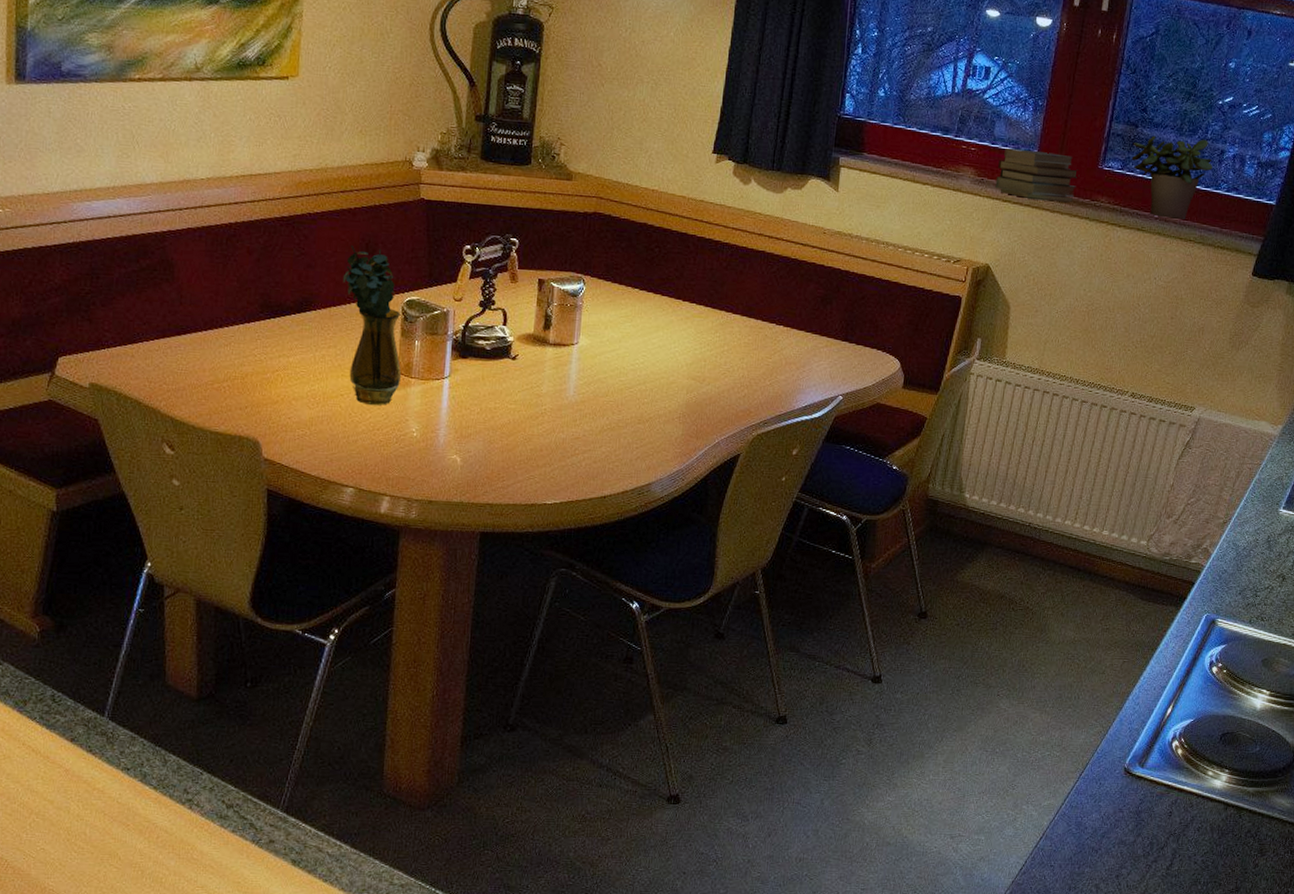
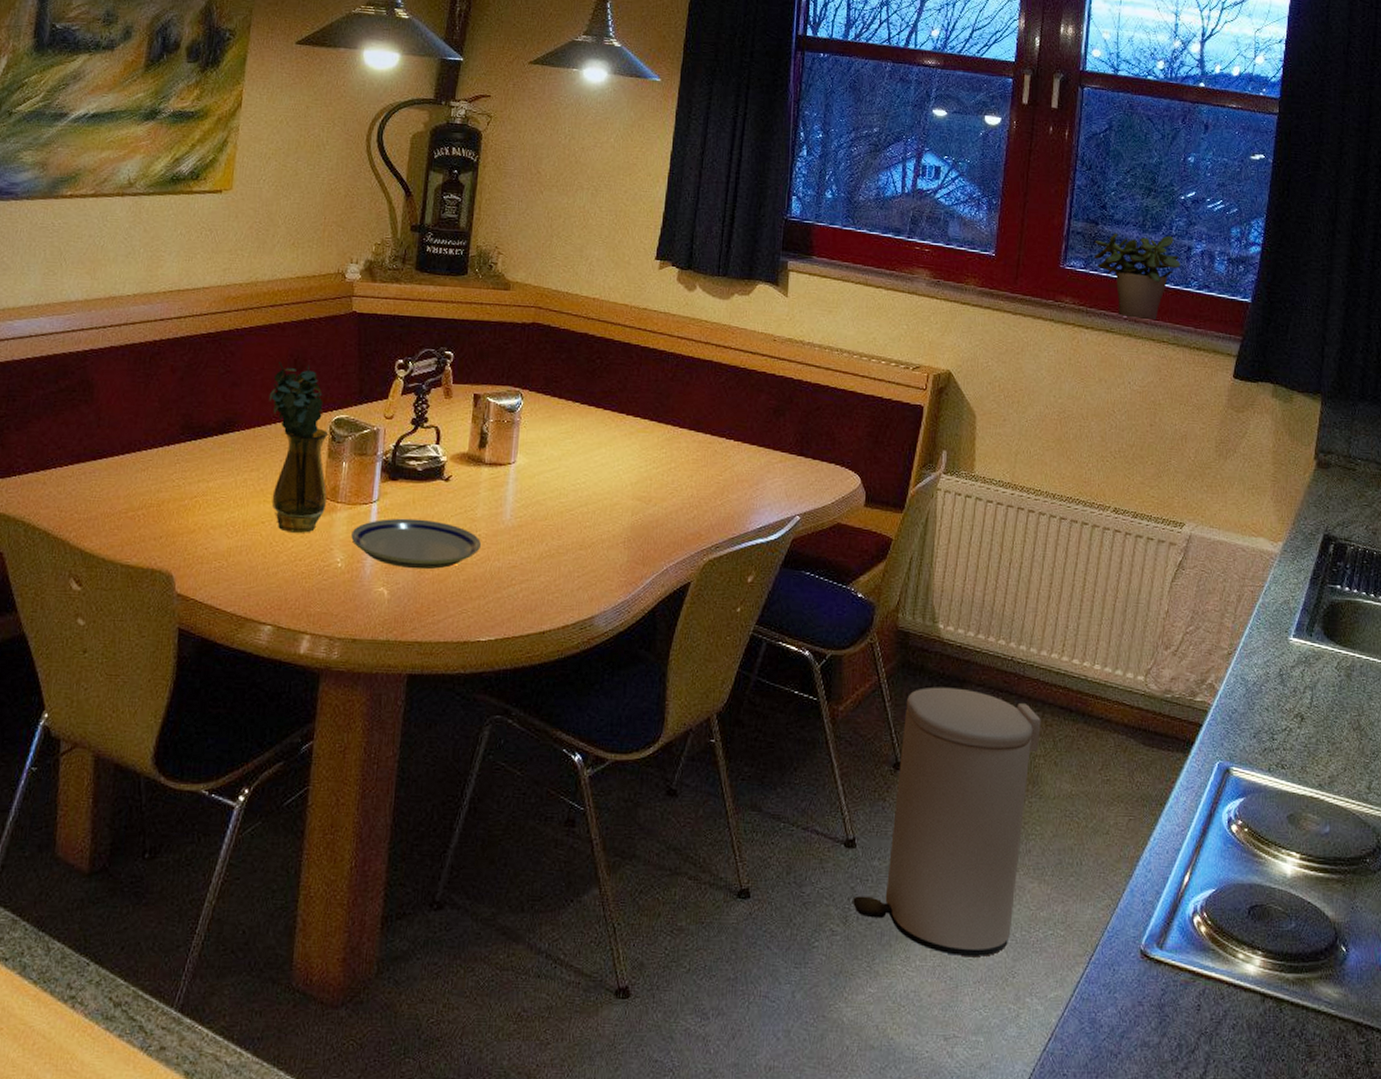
plate: none [425,393,547,440] -> present [351,518,482,570]
pedal bin: none [877,548,1052,772] -> present [853,687,1041,956]
books: present [995,147,1080,202] -> none [952,248,1041,303]

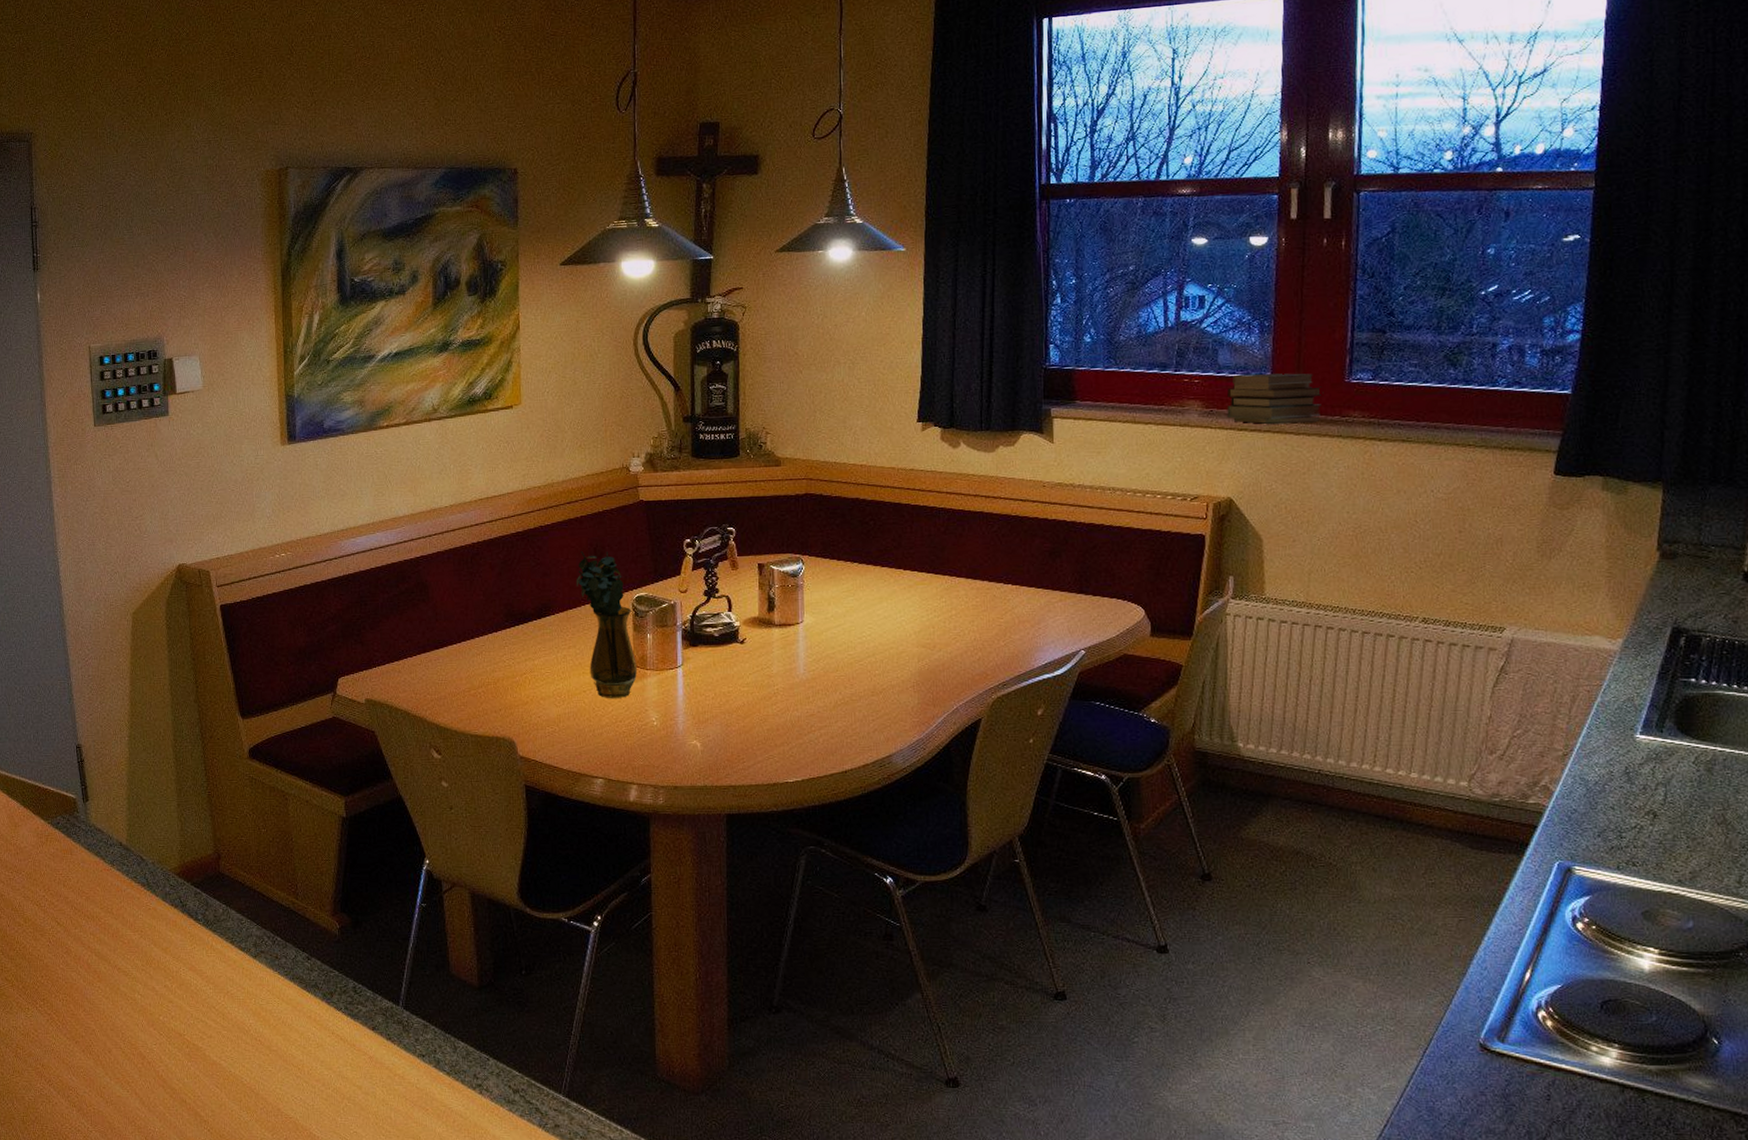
plate: present [351,518,482,570] -> none [662,679,780,723]
pedal bin: present [853,687,1041,956] -> none [1170,802,1356,1050]
books: none [952,248,1041,303] -> present [1227,373,1324,424]
potted plant: present [1094,233,1181,321] -> none [1382,334,1485,425]

